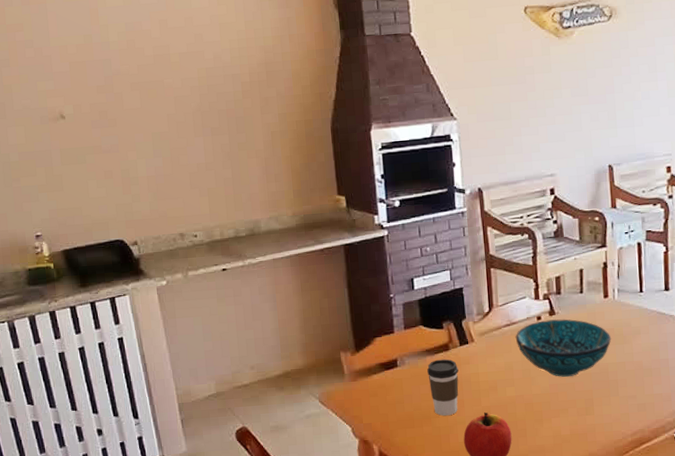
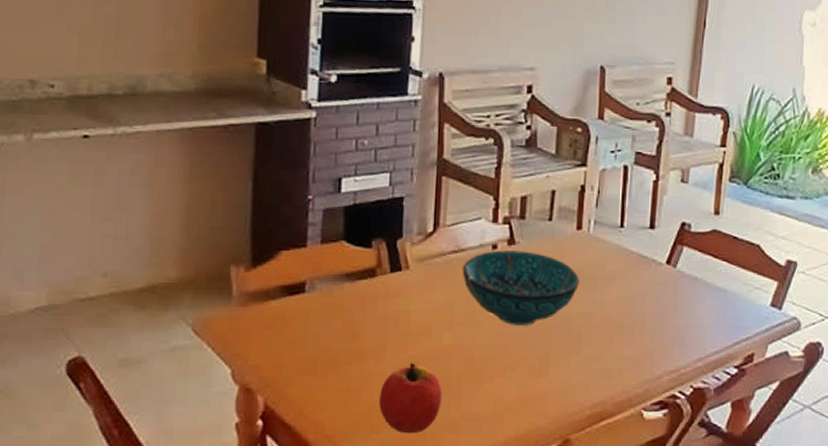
coffee cup: present [427,359,459,416] -> none [343,288,385,364]

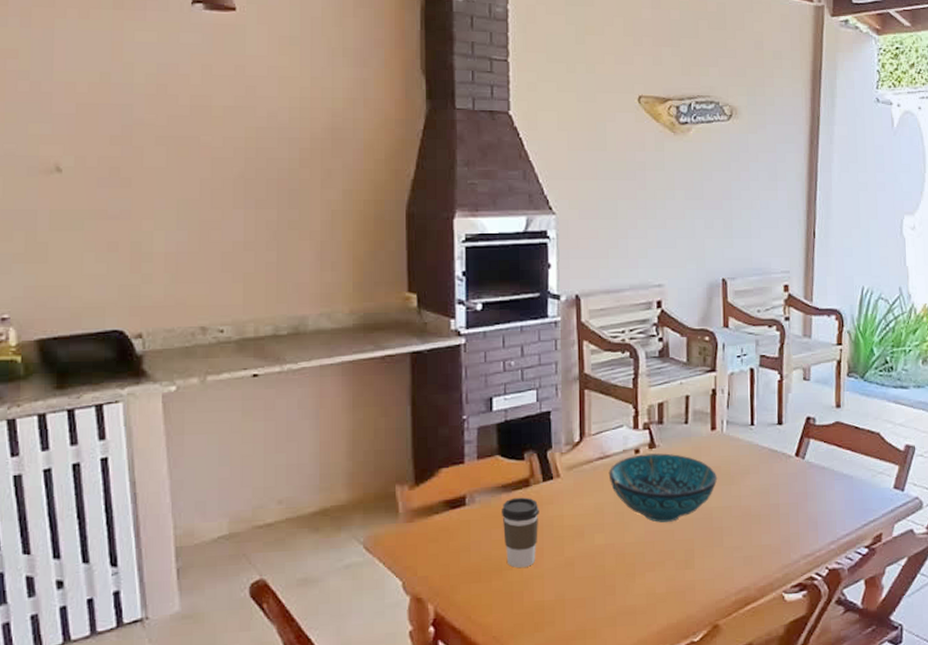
coffee cup: none [343,288,385,364] -> present [502,497,539,569]
apple: present [379,363,442,434] -> none [540,564,598,630]

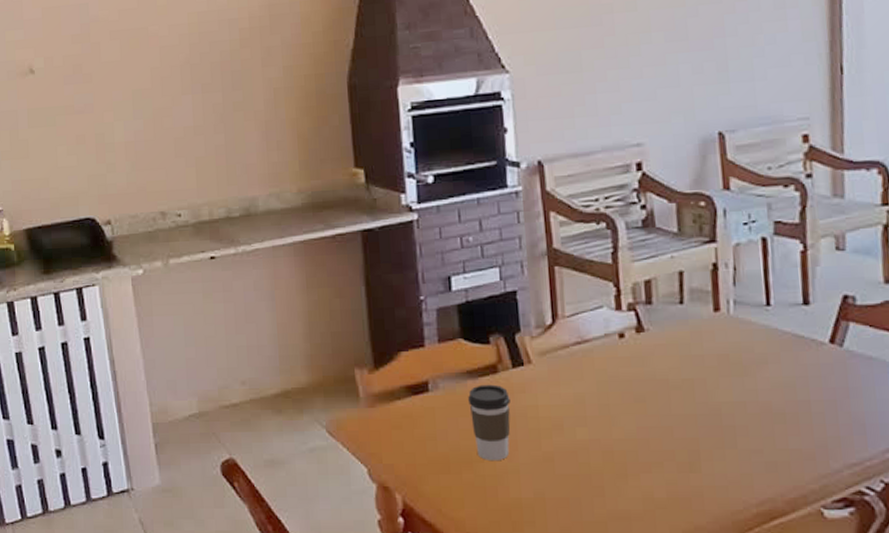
decorative bowl: present [608,453,718,523] -> none [588,338,726,417]

